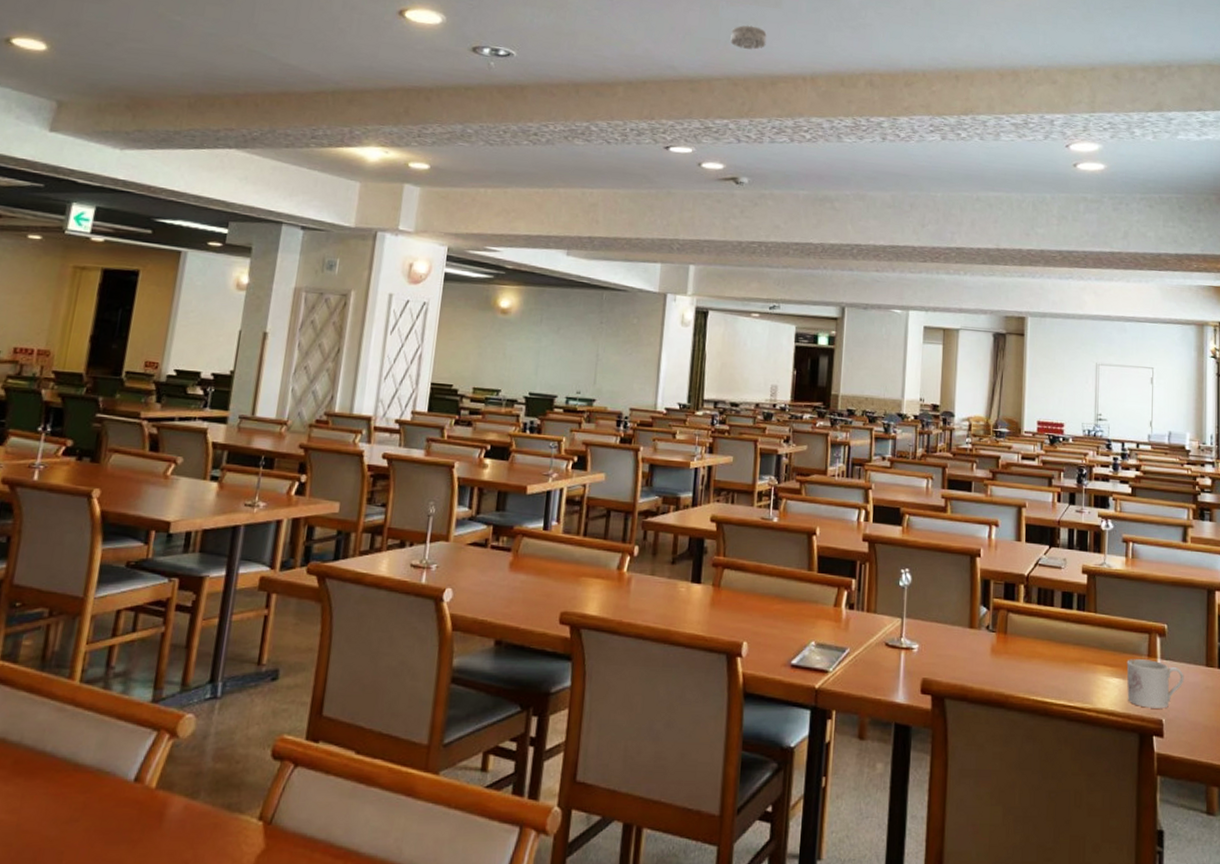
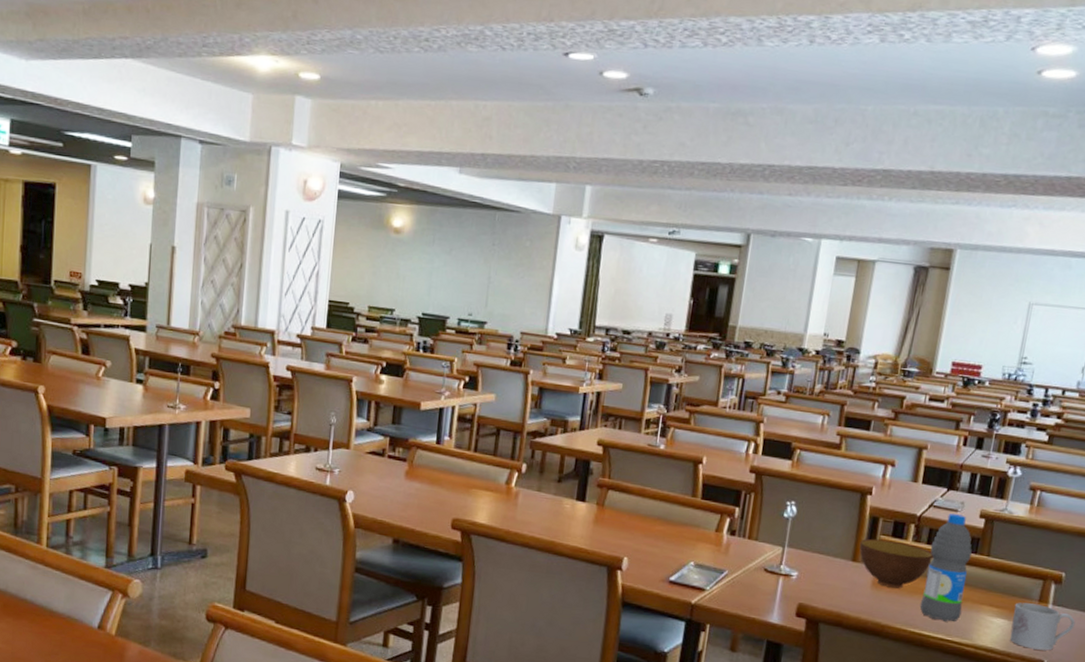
bowl: none [975,602,1045,654] -> present [859,538,933,589]
water bottle: none [1039,571,1080,686] -> present [919,514,972,622]

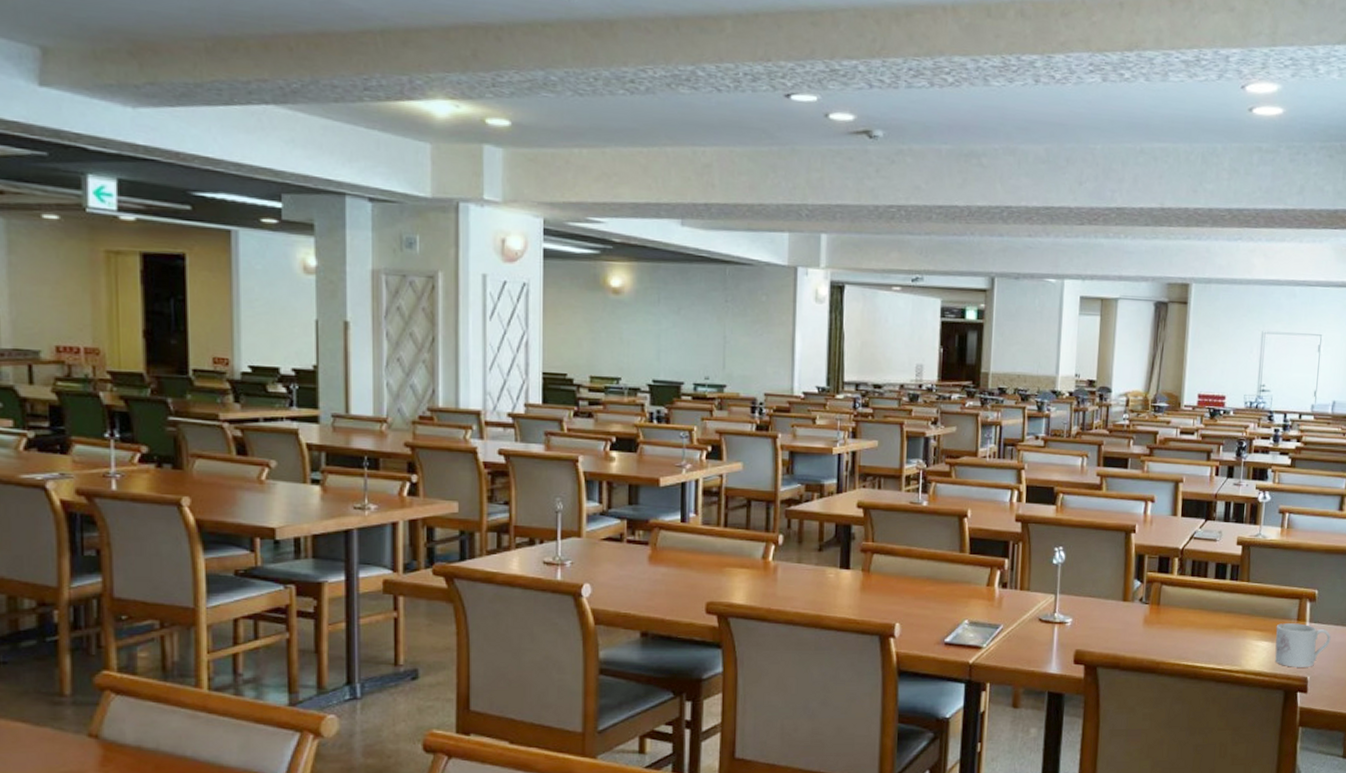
bowl: present [859,538,933,589] -> none [1128,576,1198,623]
water bottle: present [919,514,972,622] -> none [1190,544,1233,651]

